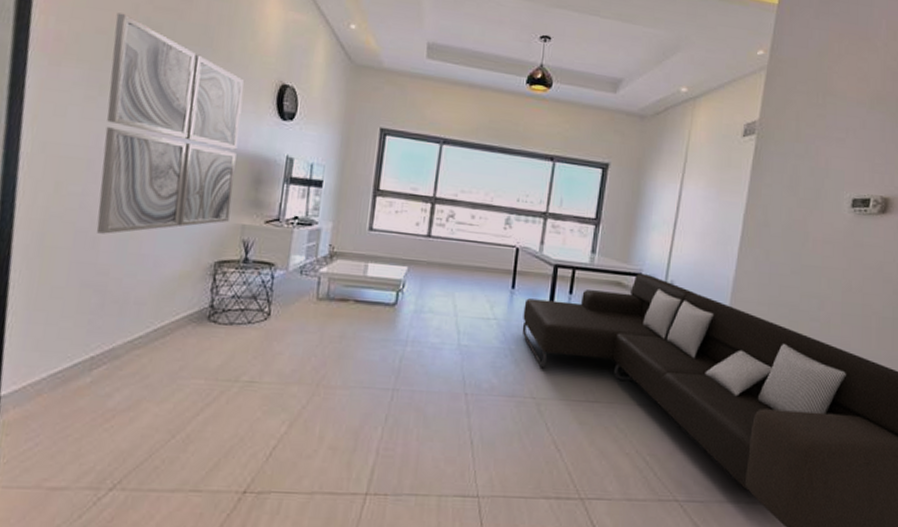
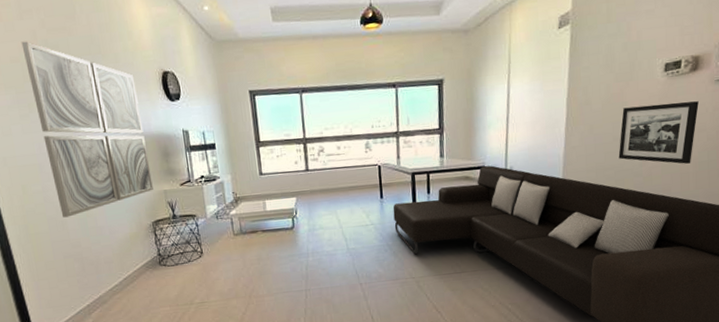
picture frame: none [795,238,886,317] -> present [618,101,699,164]

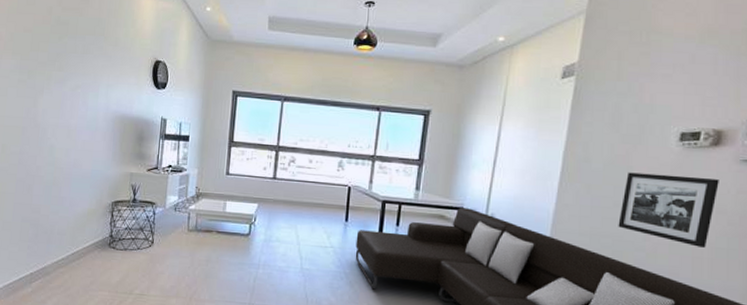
wall art: present [21,41,153,218] -> none [30,15,128,182]

